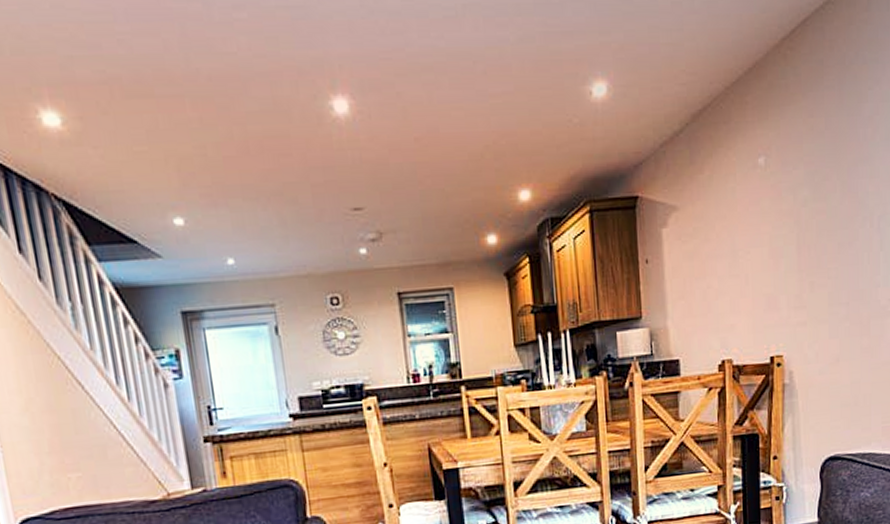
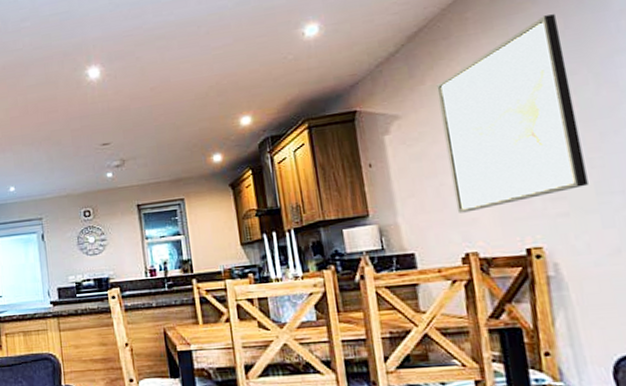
wall art: none [713,111,824,319] -> present [436,14,588,213]

